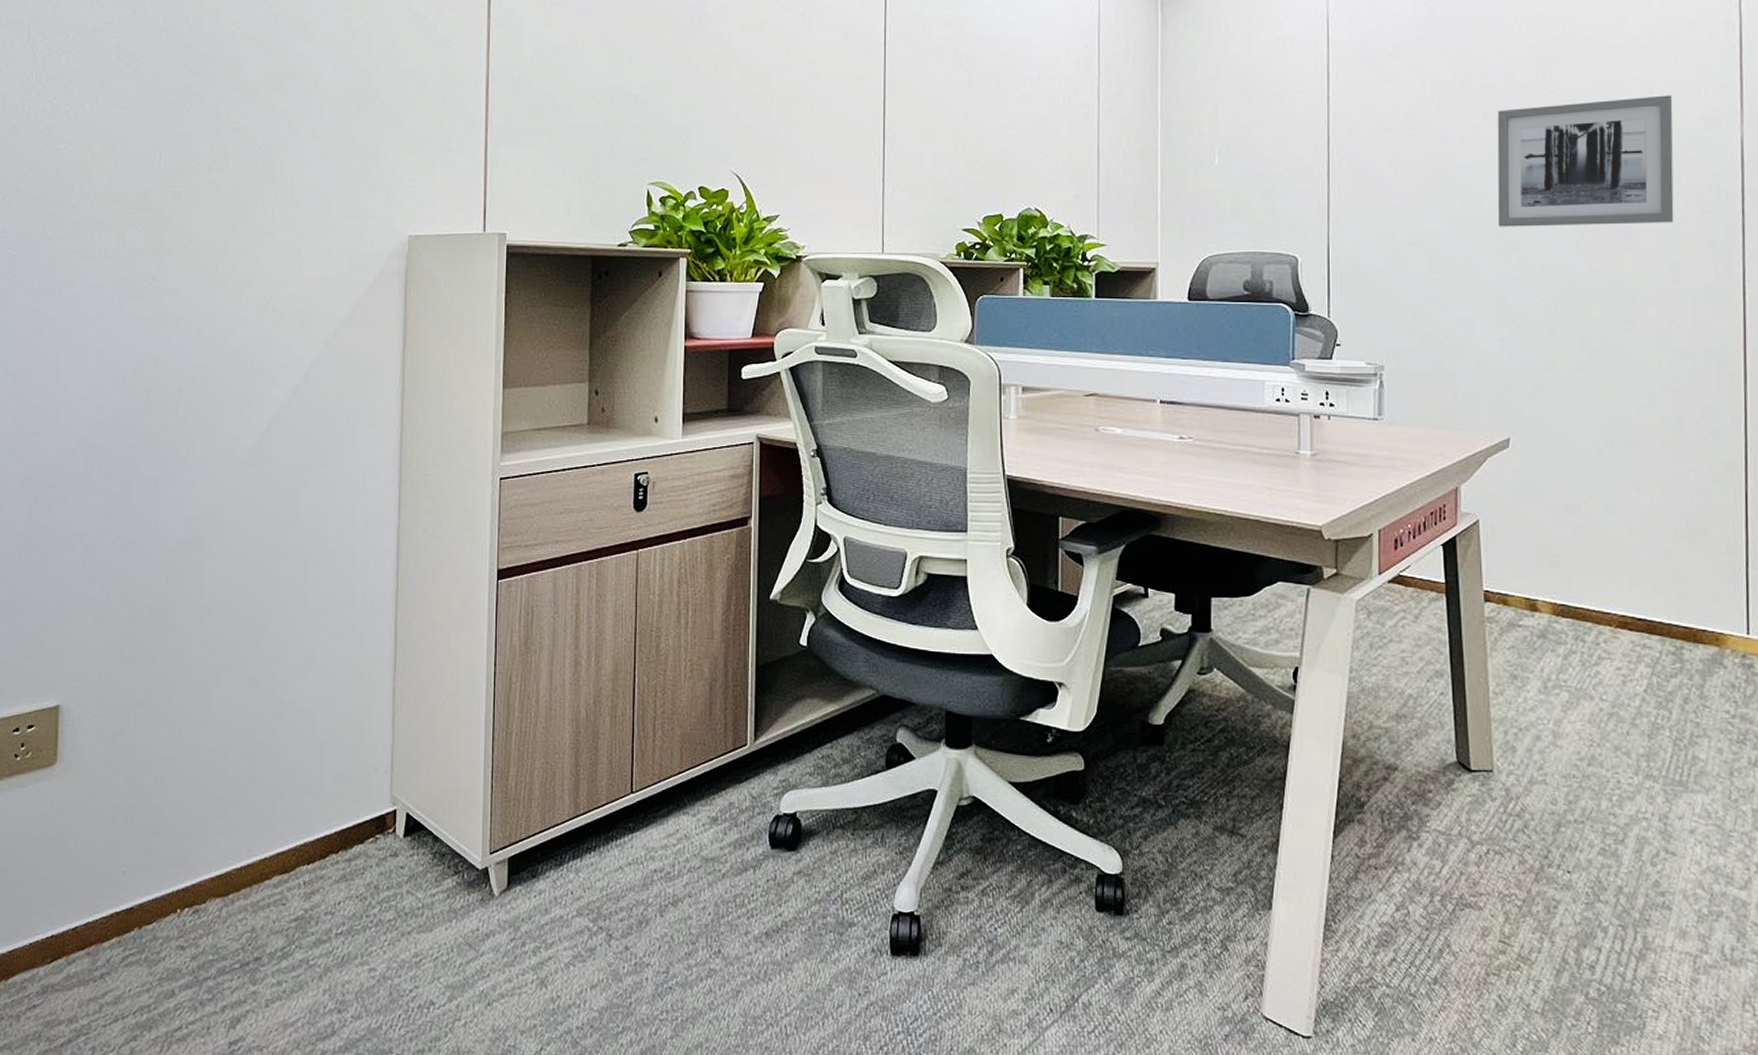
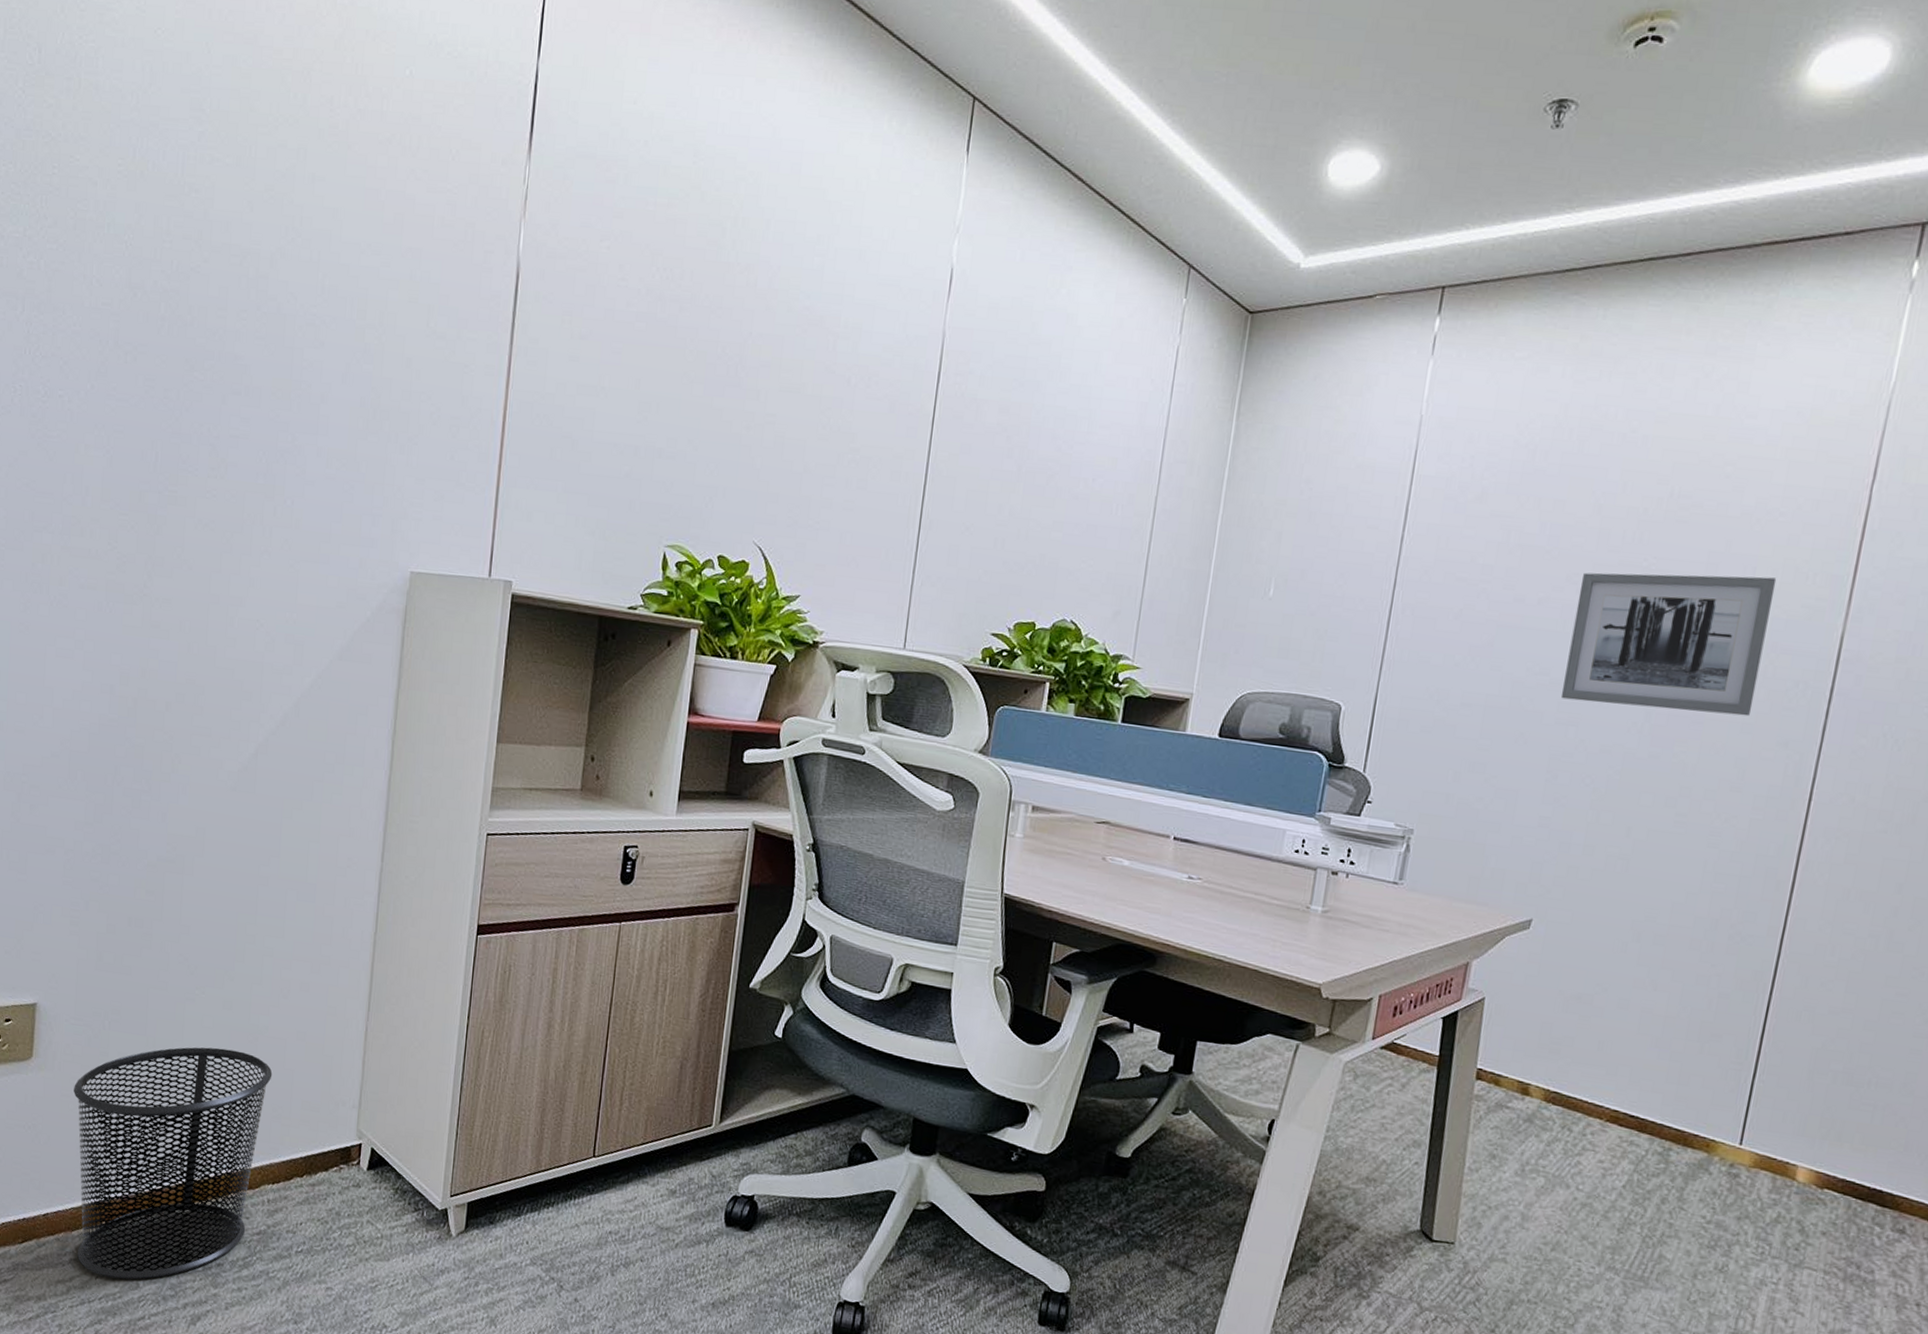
waste bin: none [100,728,302,989] -> present [74,1047,273,1280]

